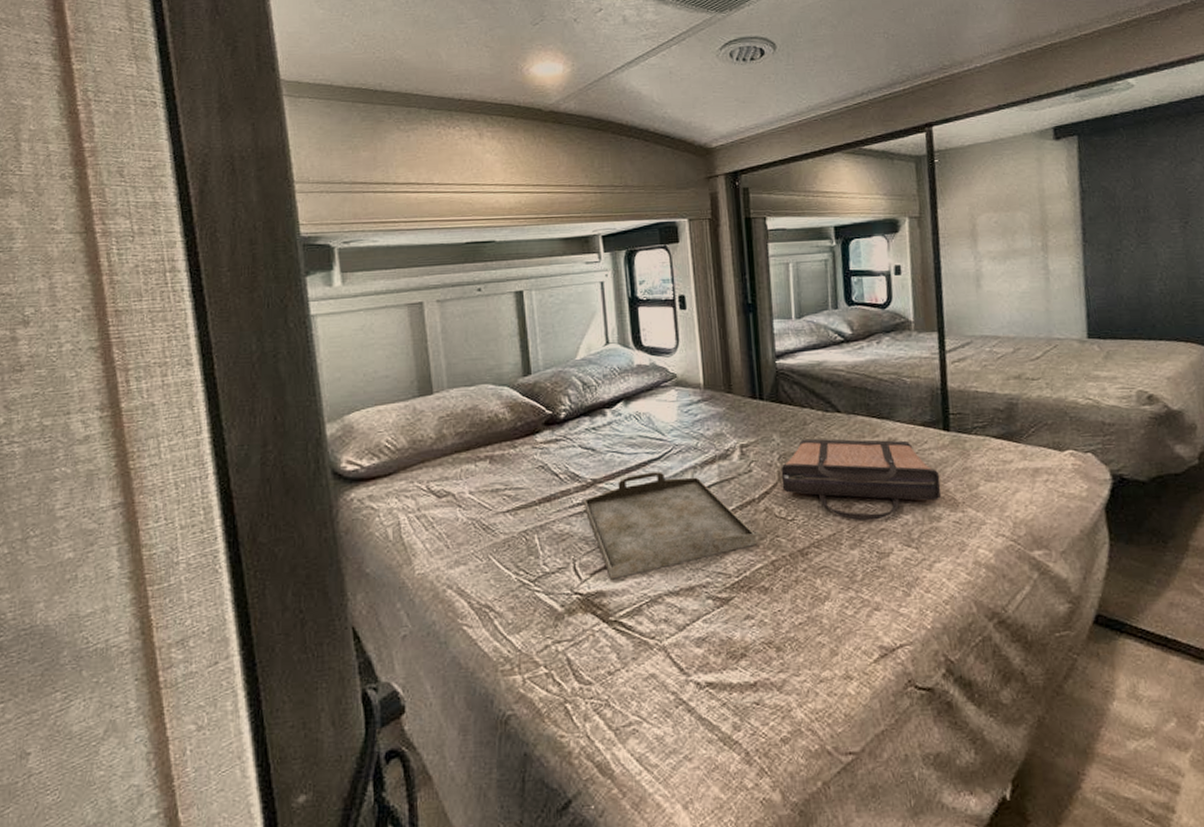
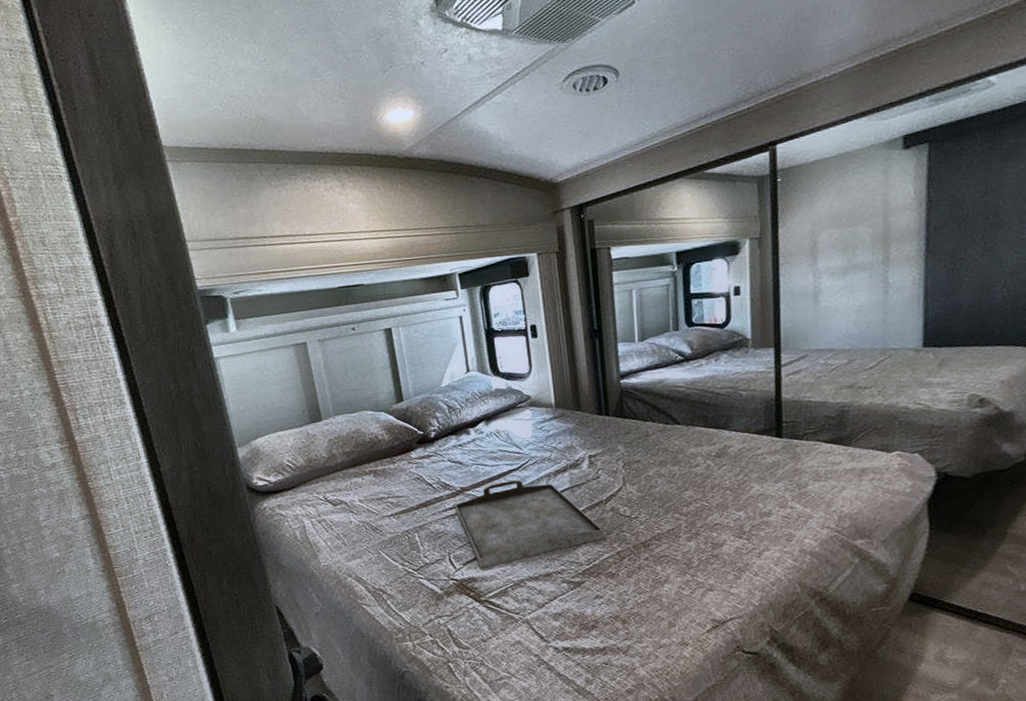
shopping bag: present [781,438,941,521] -> none [625,447,772,518]

